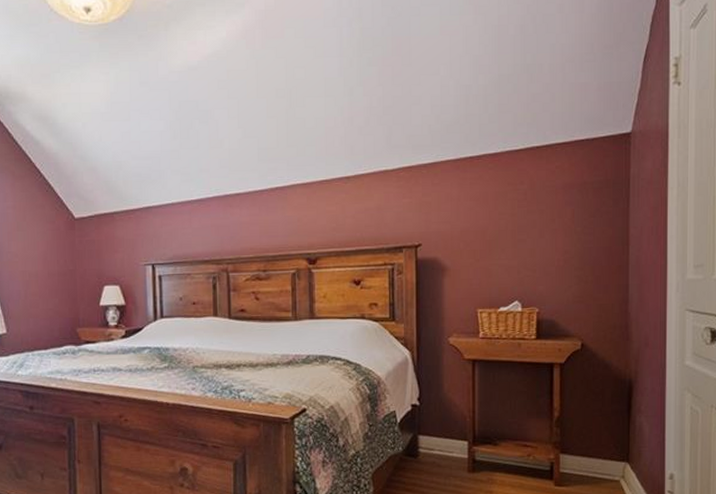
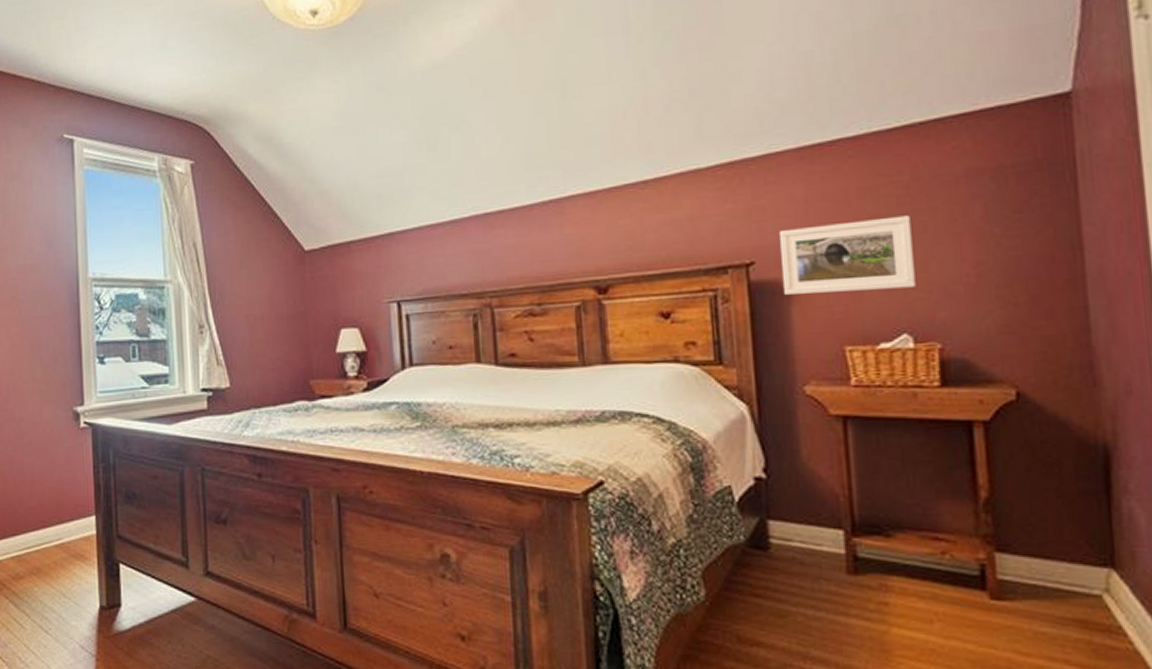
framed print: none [440,215,526,270] -> present [780,215,916,295]

